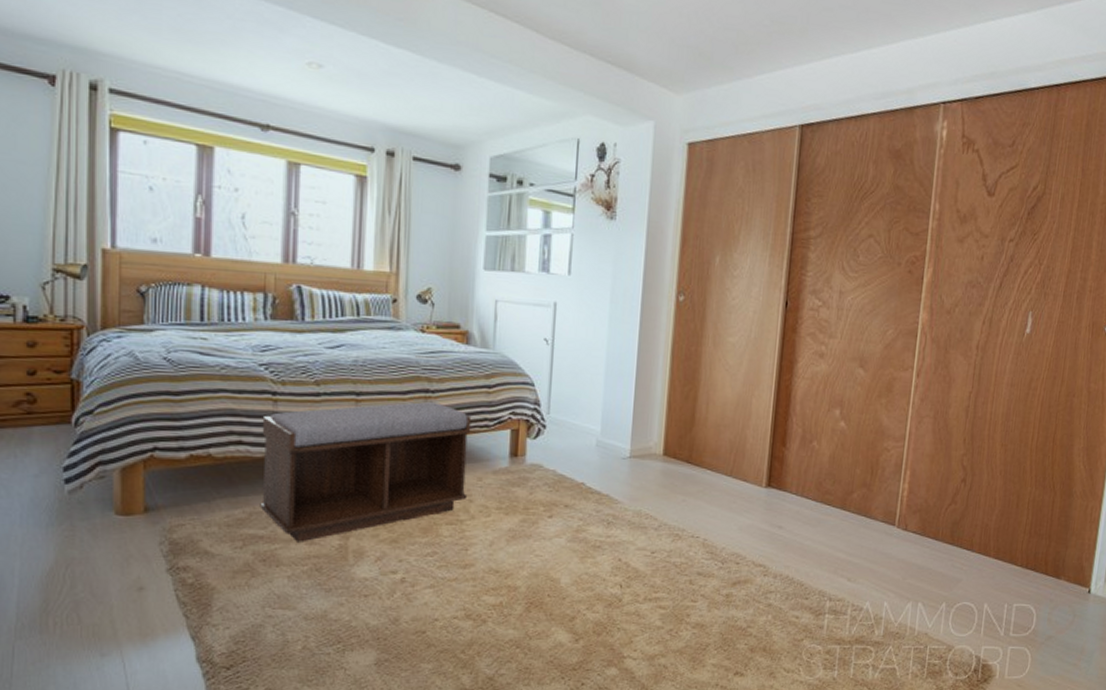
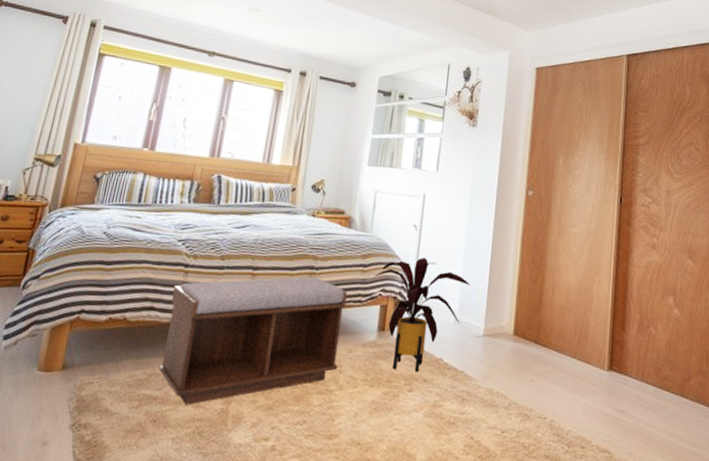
house plant: none [501,375,614,498] -> present [374,257,471,372]

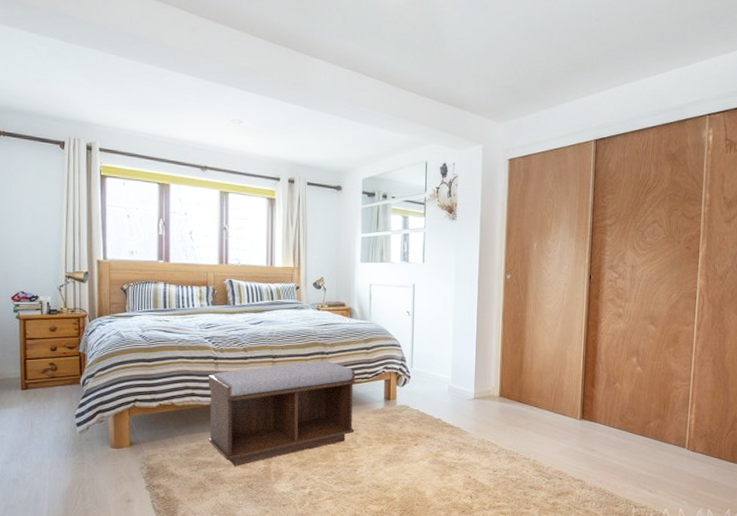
house plant: present [374,257,471,372] -> none [377,338,461,430]

